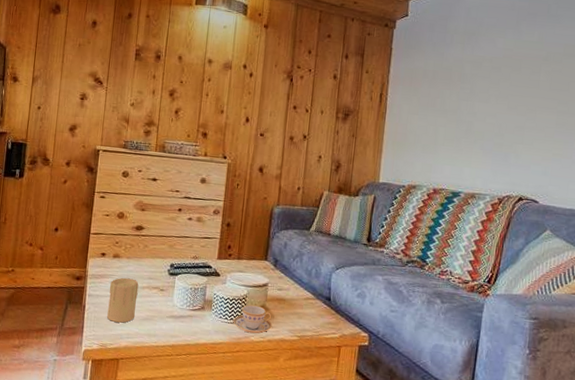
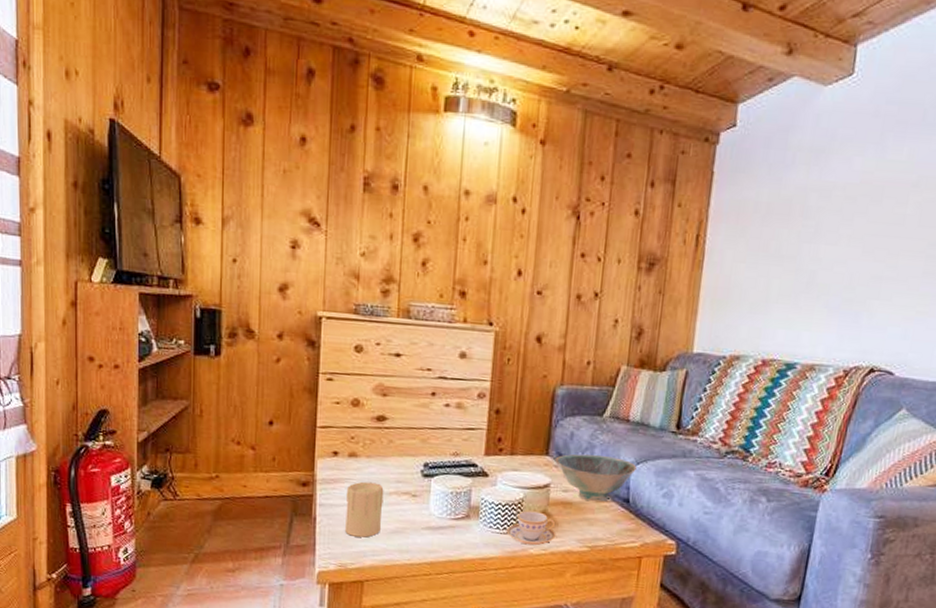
bowl: none [272,260,336,300] -> present [555,454,637,503]

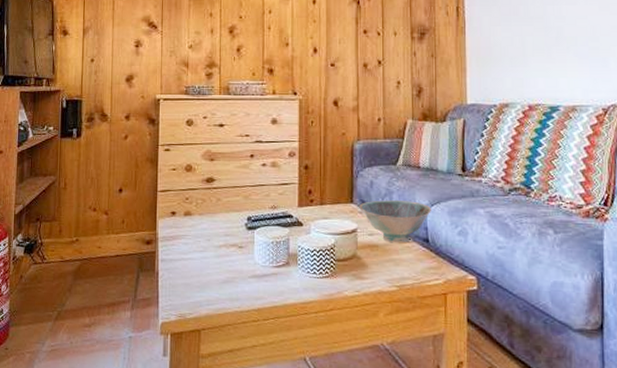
candle: present [345,481,384,538] -> none [183,237,215,288]
teacup: present [506,510,556,546] -> none [322,255,367,288]

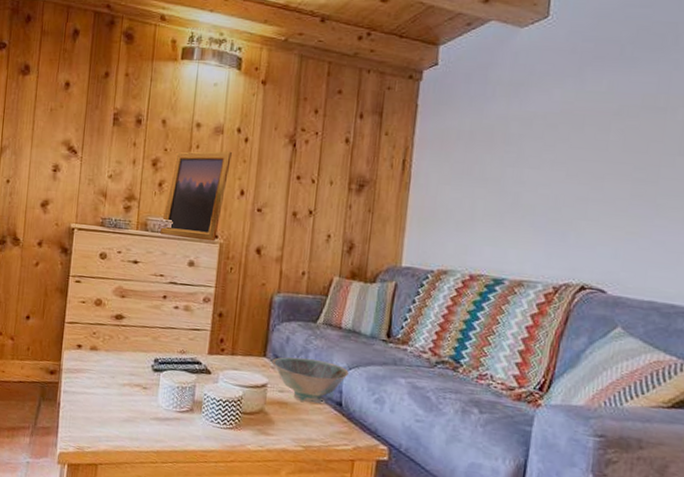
picture frame: none [241,13,302,98] -> present [159,151,232,242]

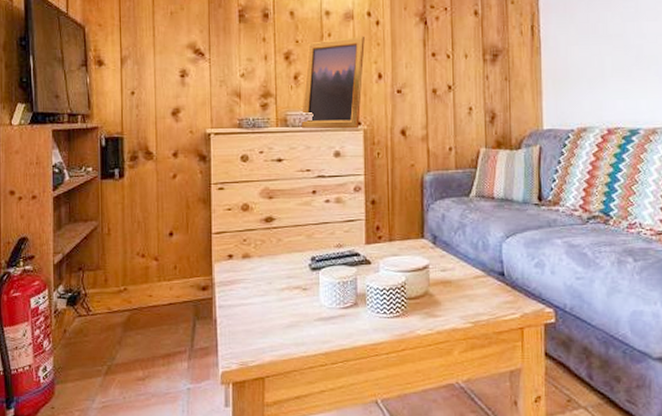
bowl: present [272,357,349,405] -> none [430,234,507,278]

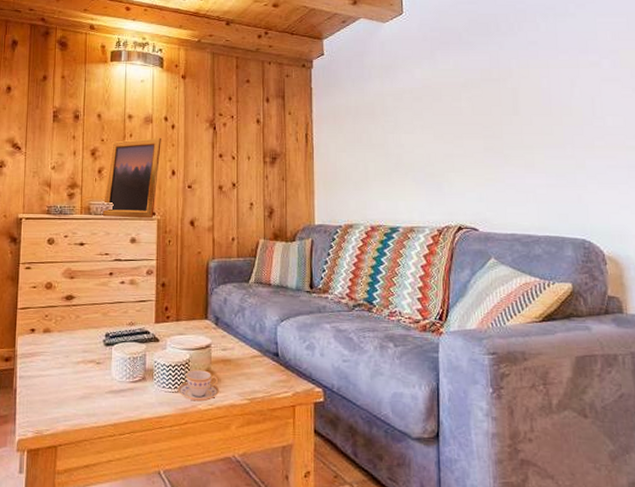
teacup: none [393,293,440,327] -> present [177,370,220,402]

